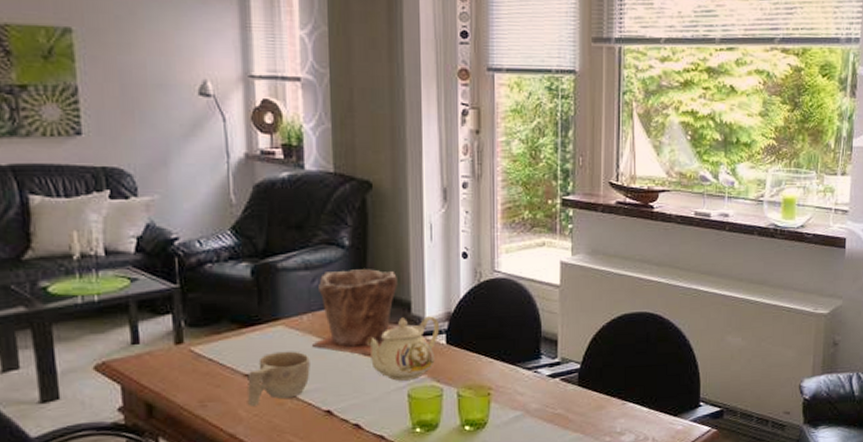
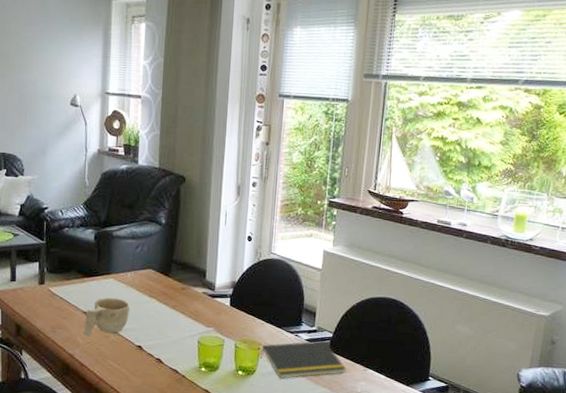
plant pot: present [312,269,397,355] -> none [132,241,198,307]
teapot: present [366,316,440,381] -> none [171,282,227,330]
notepad: none [491,375,601,428] -> present [260,341,346,379]

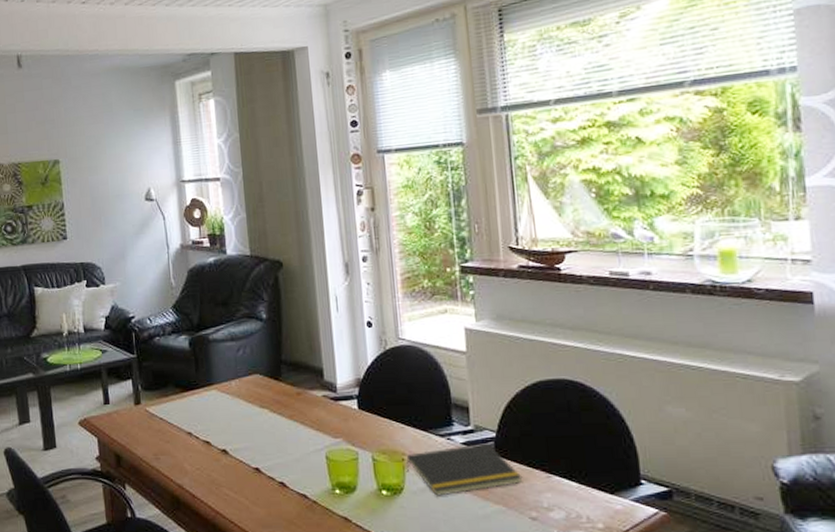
cup: present [83,298,130,336] -> none [190,412,240,461]

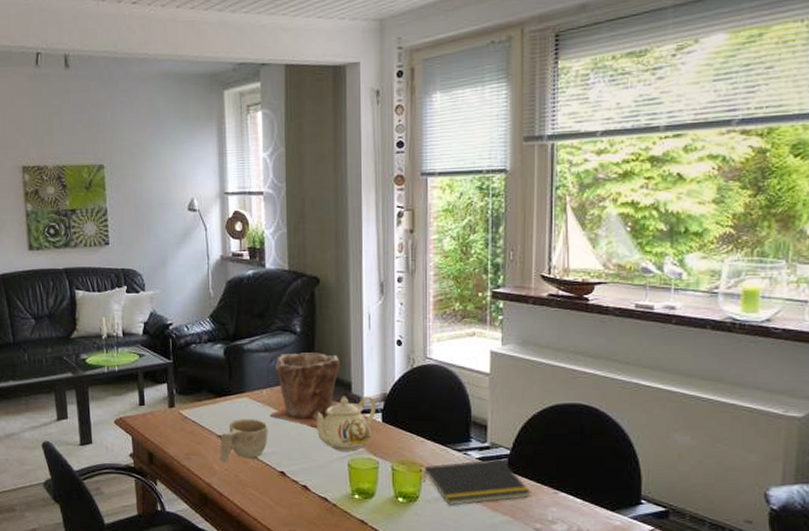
cup: none [190,412,240,461] -> present [220,419,268,462]
plant pot: none [241,339,310,418] -> present [270,353,340,426]
teapot: none [285,382,352,443] -> present [313,396,377,452]

